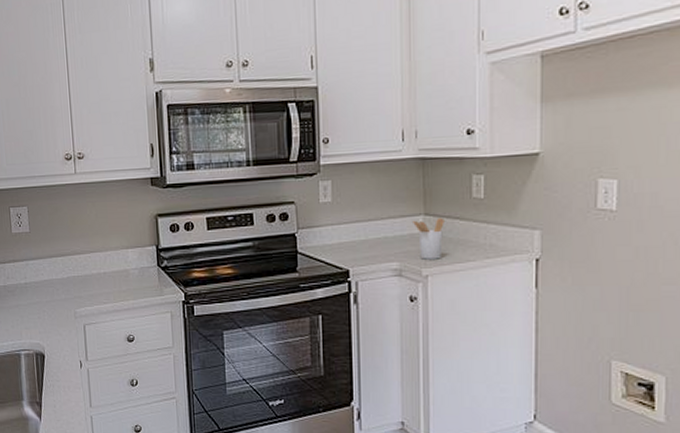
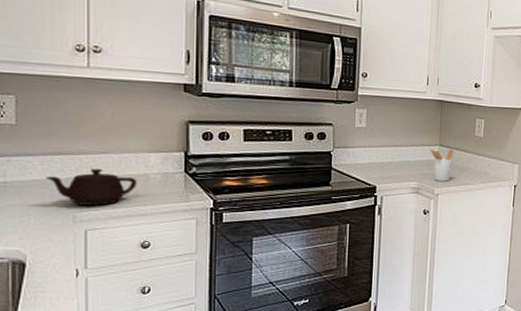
teapot: none [52,267,120,302] -> present [45,169,137,206]

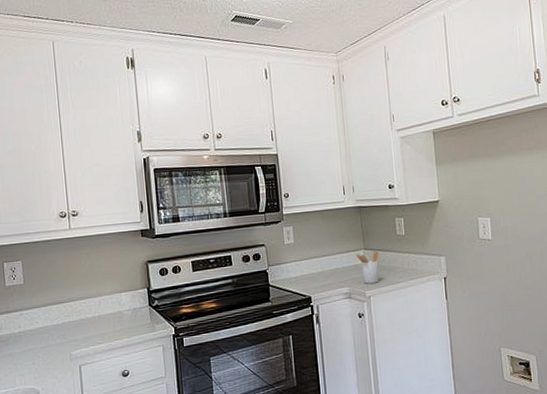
teapot: present [45,169,137,206] -> none [47,312,114,345]

